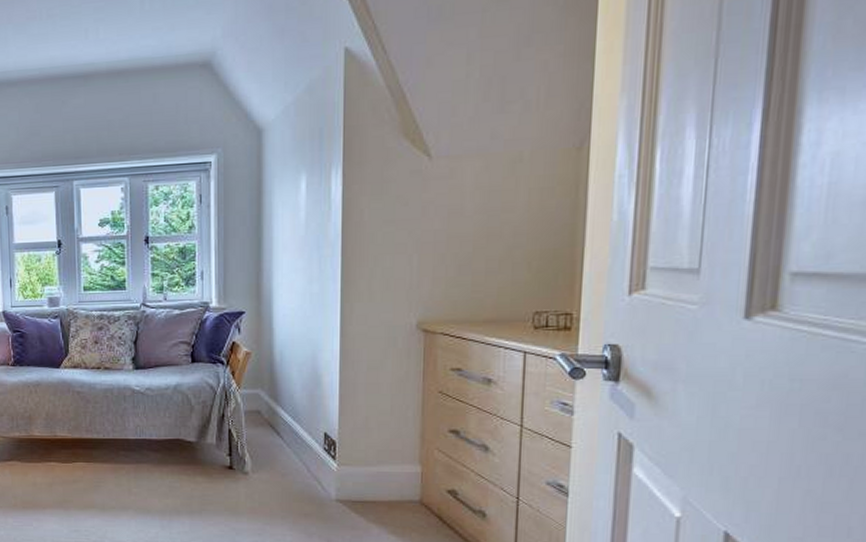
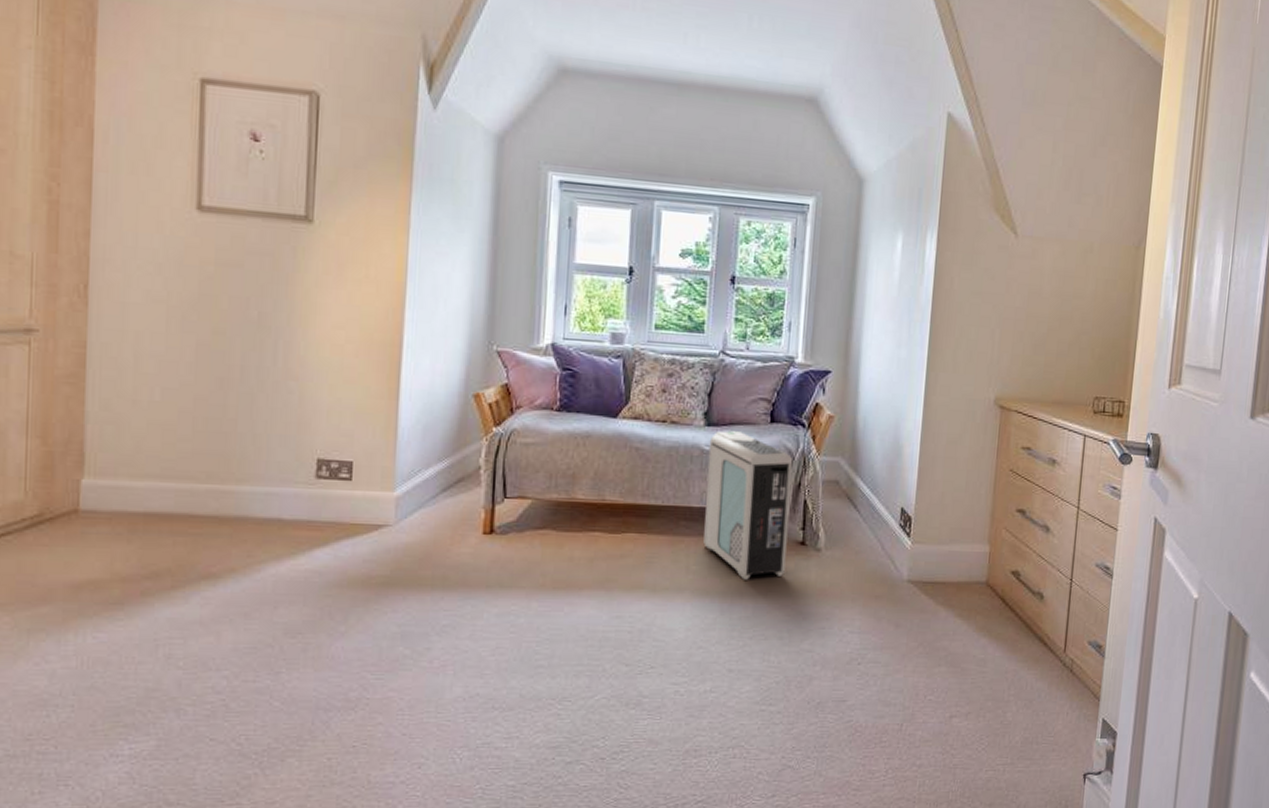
air purifier: none [138,372,216,500] -> present [703,431,793,580]

